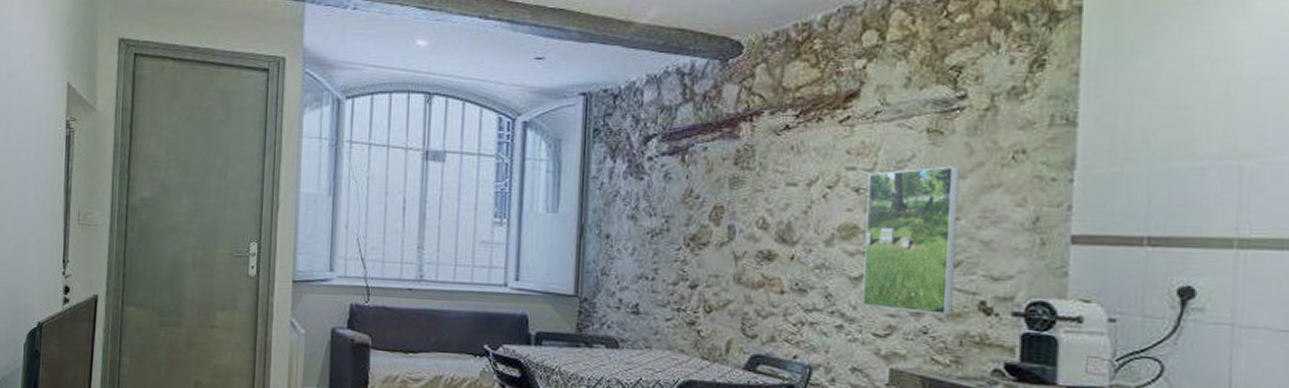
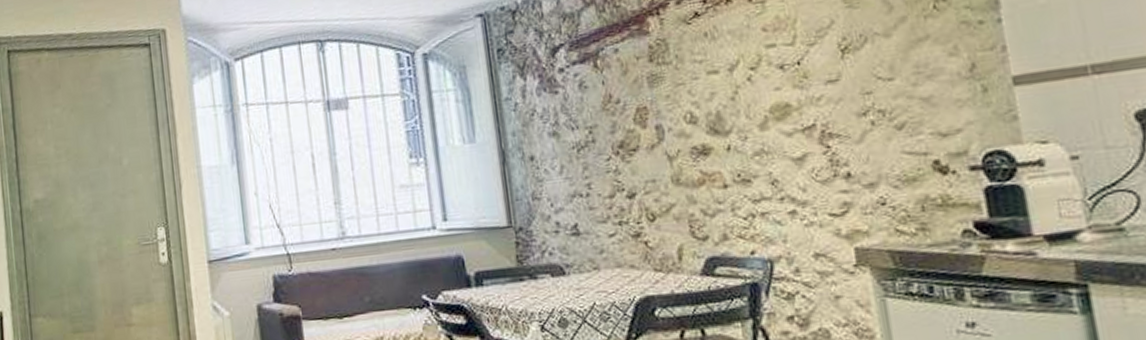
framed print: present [862,166,960,316] -> none [790,25,908,186]

